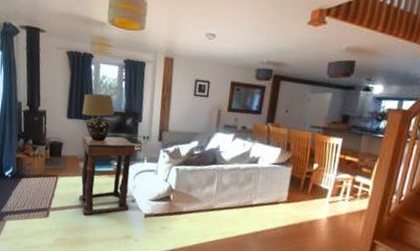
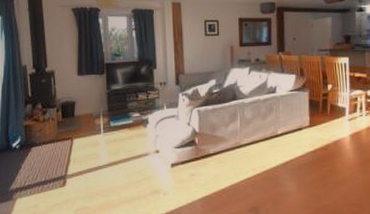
side table: present [78,136,136,216] -> none [97,86,154,177]
table lamp: present [82,93,115,142] -> none [93,45,128,95]

